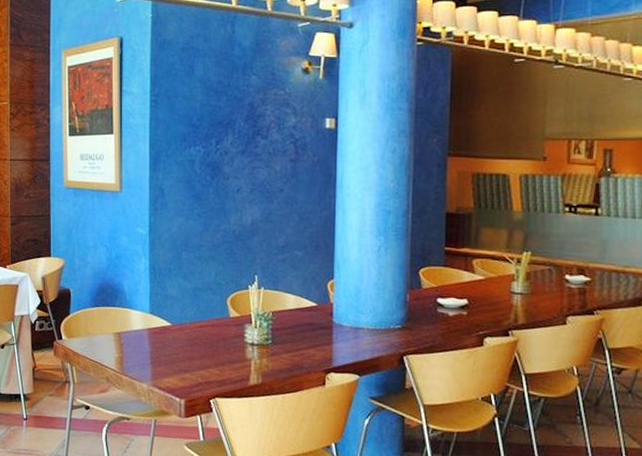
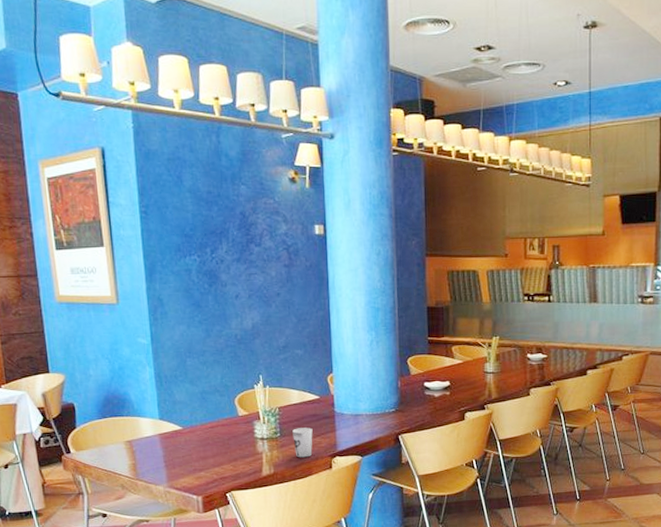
cup: none [285,336,307,370] -> present [292,427,313,458]

